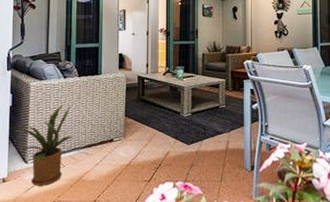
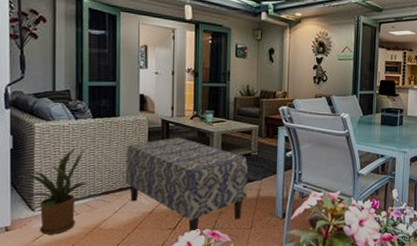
bench: none [106,92,216,185] -> present [125,137,248,232]

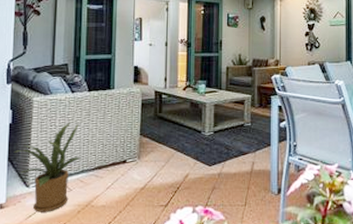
bench: present [125,137,248,232] -> none [118,108,241,210]

